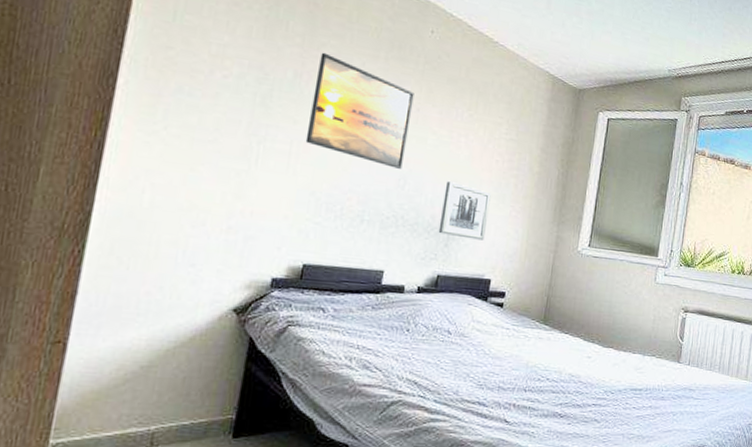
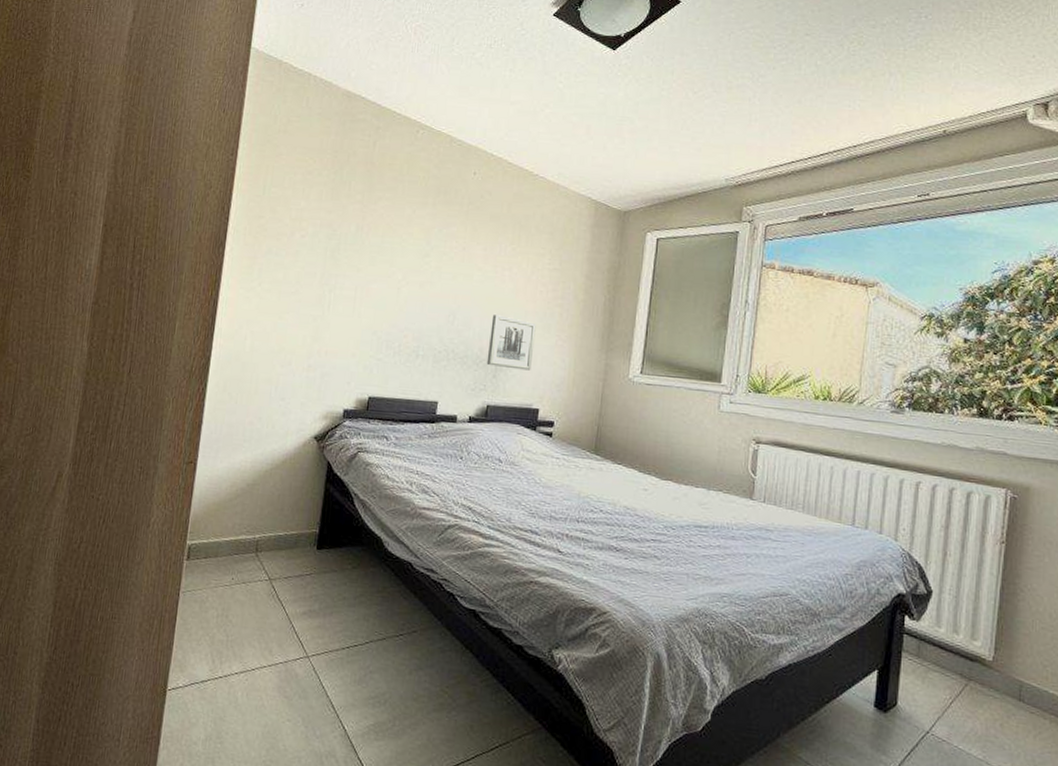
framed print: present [305,52,414,169] -> none [367,205,460,306]

